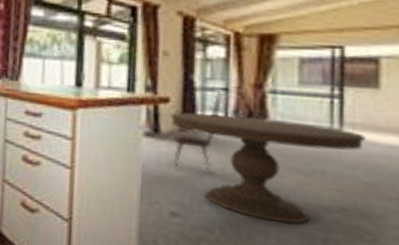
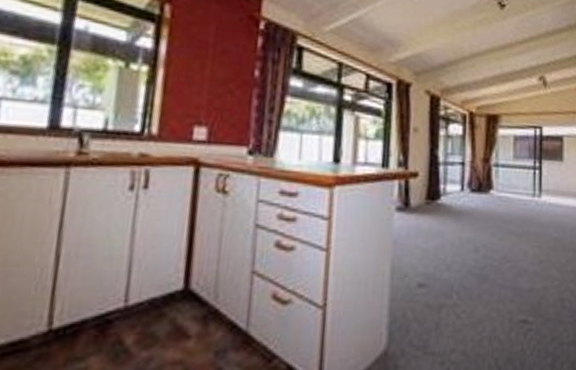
dining table: present [170,112,367,224] -> none [419,185,556,280]
dining chair: present [172,91,224,174] -> none [420,165,461,243]

